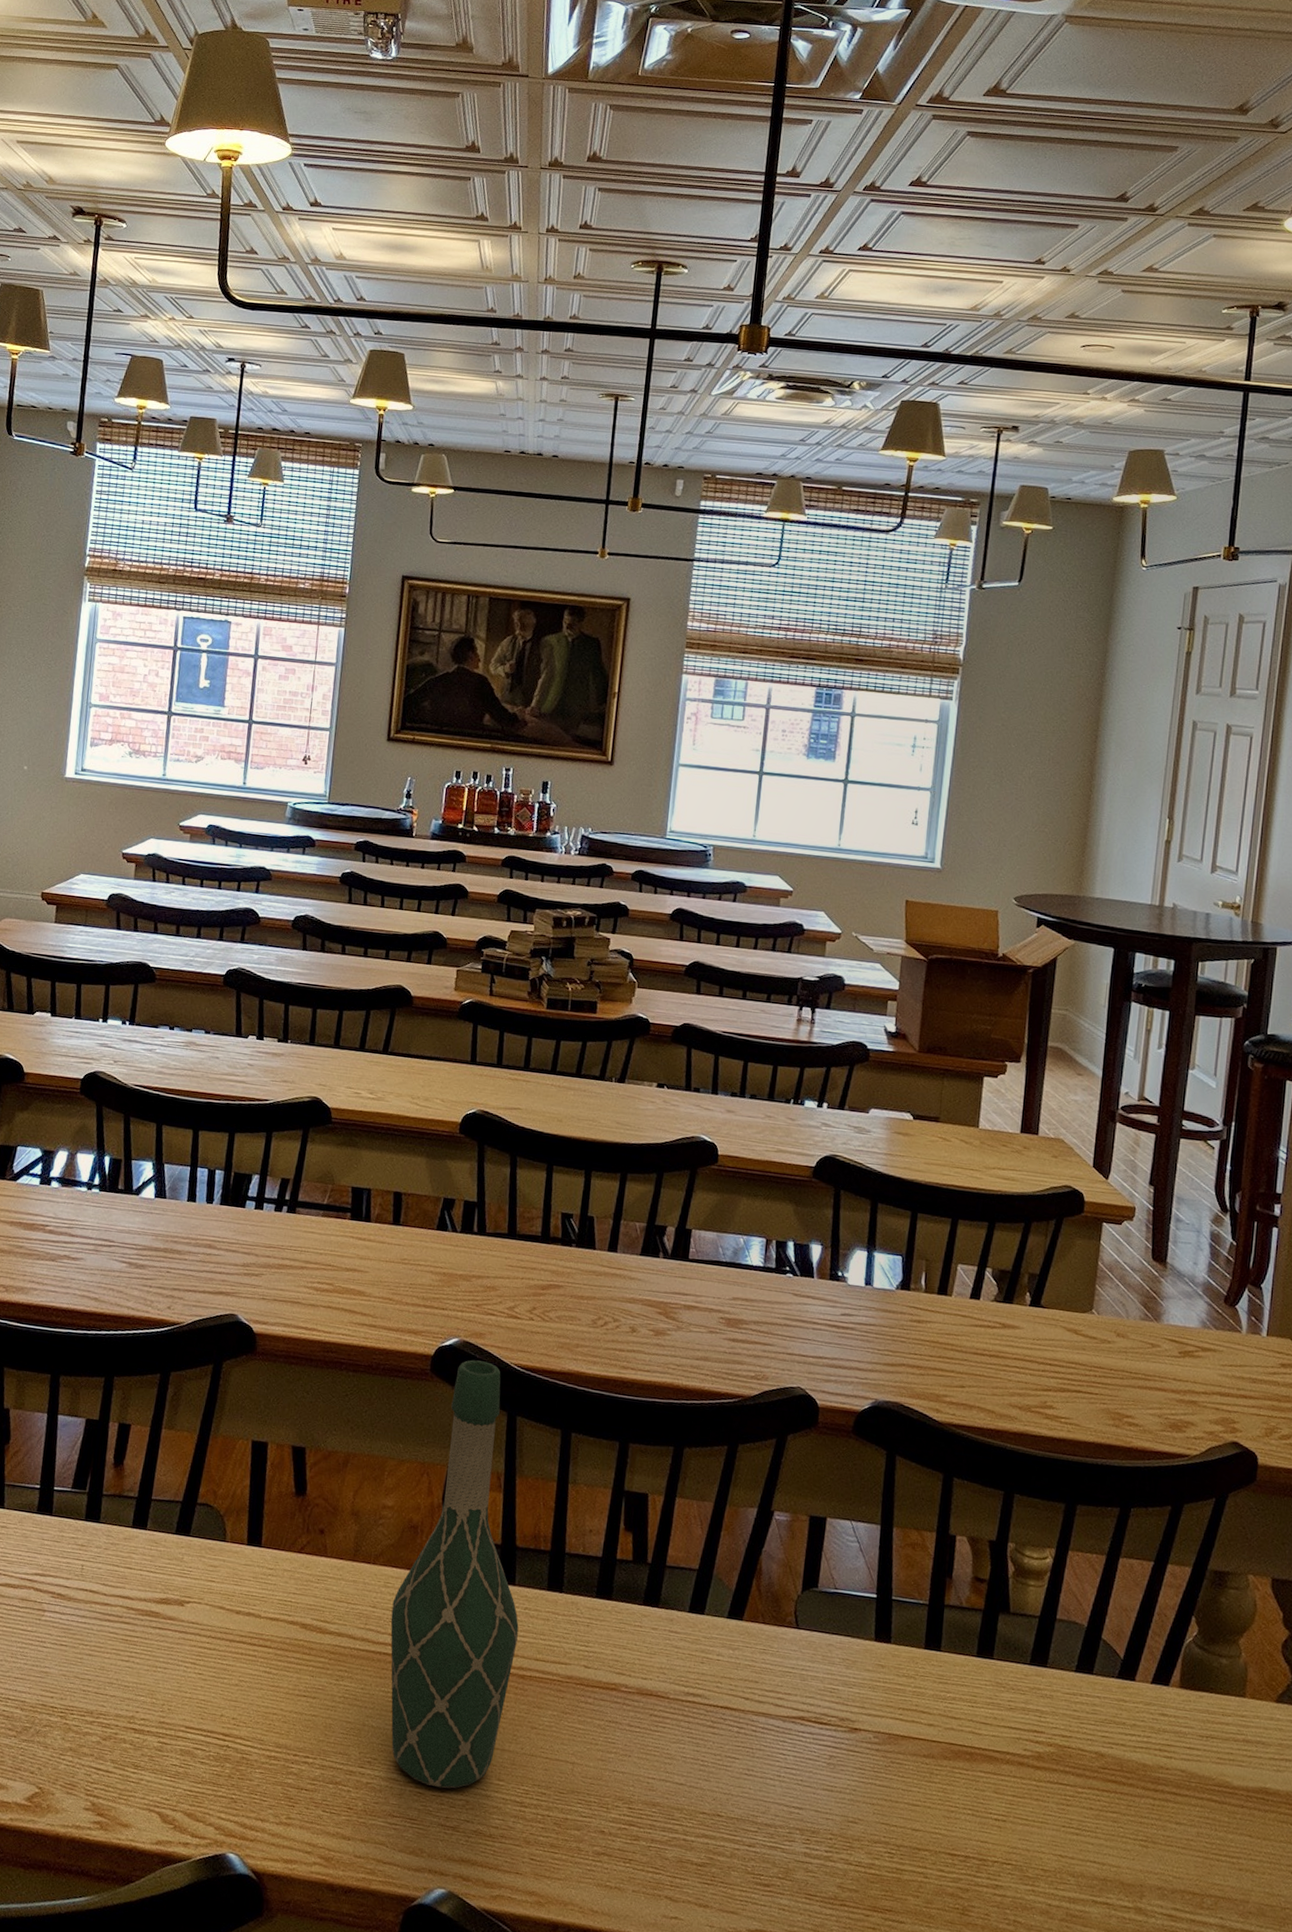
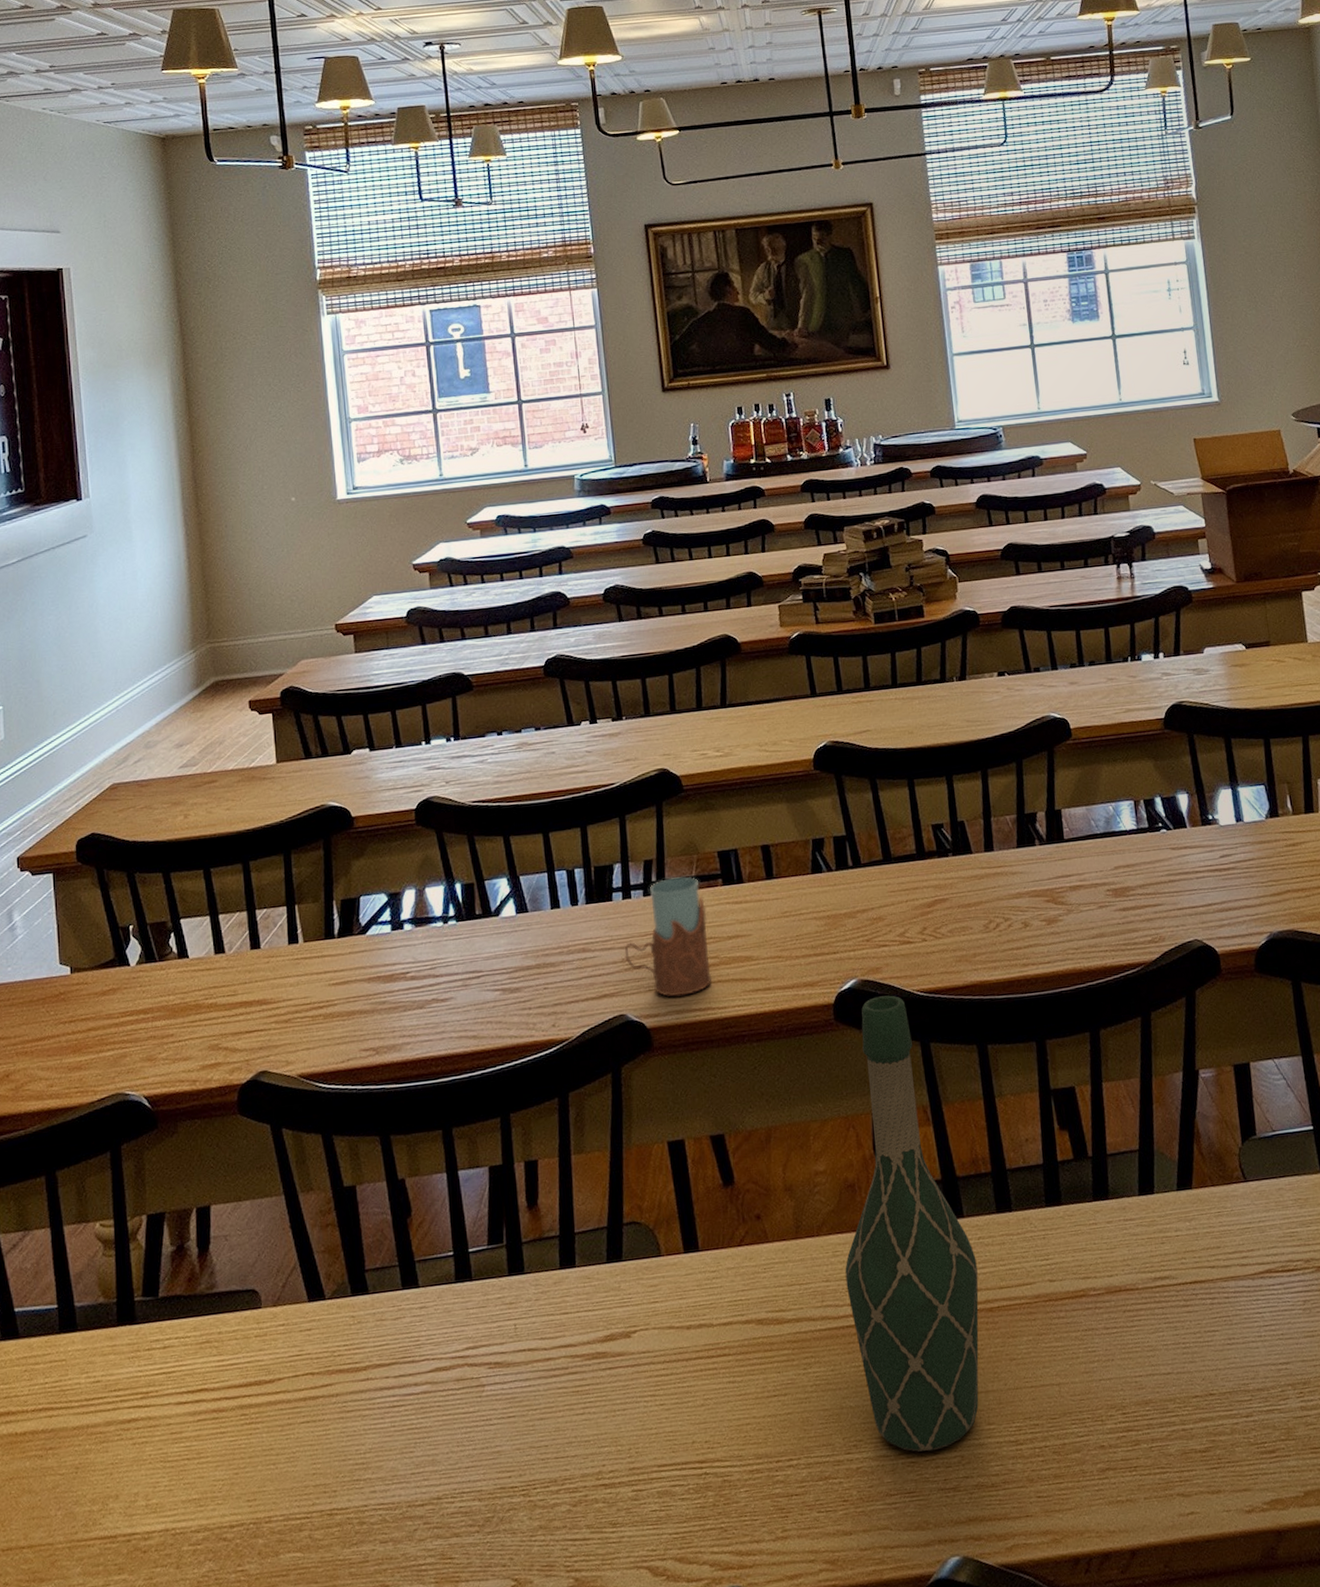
drinking glass: none [246,1200,331,1312] -> present [624,877,713,997]

